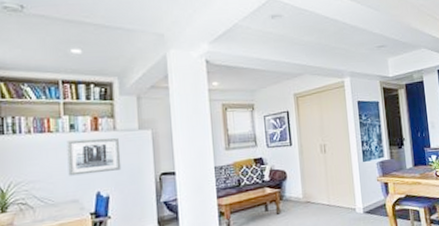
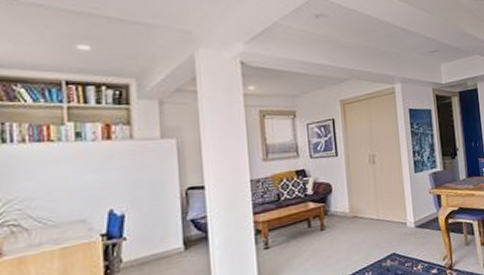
wall art: present [67,137,122,176] -> none [71,147,140,192]

